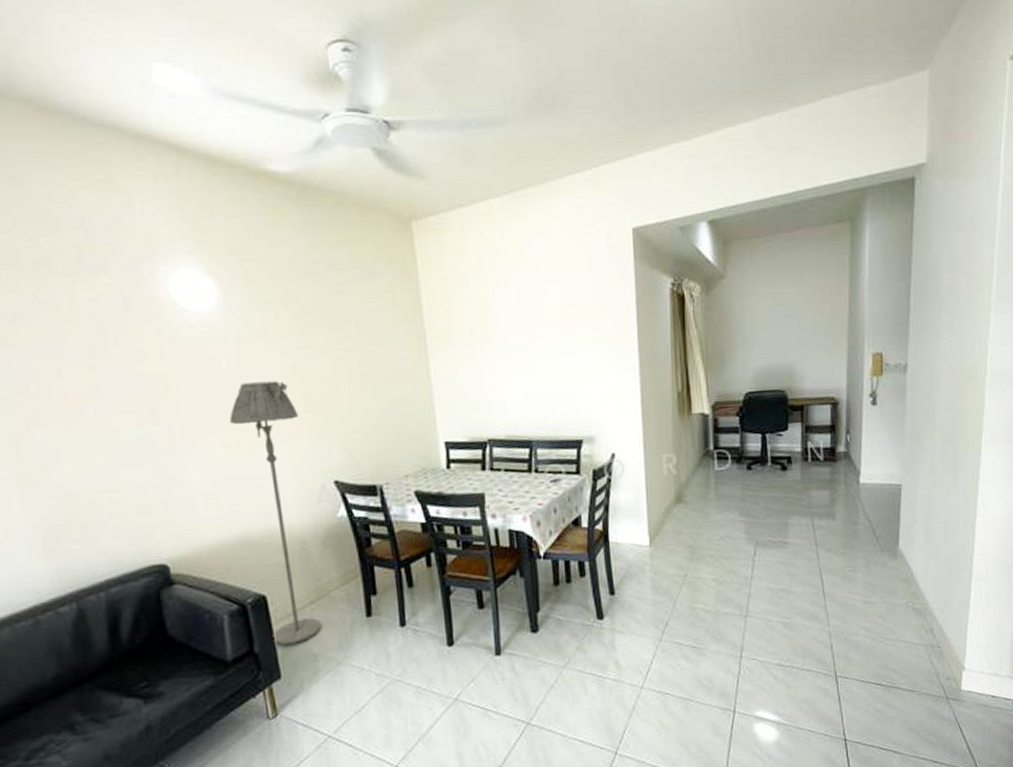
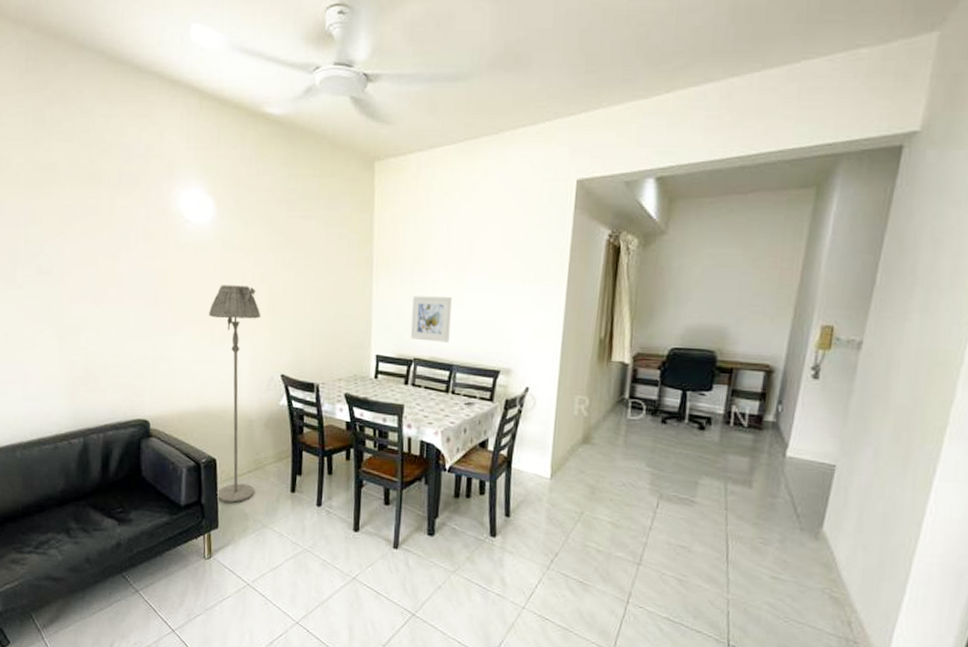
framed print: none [476,367,524,419] -> present [410,296,452,343]

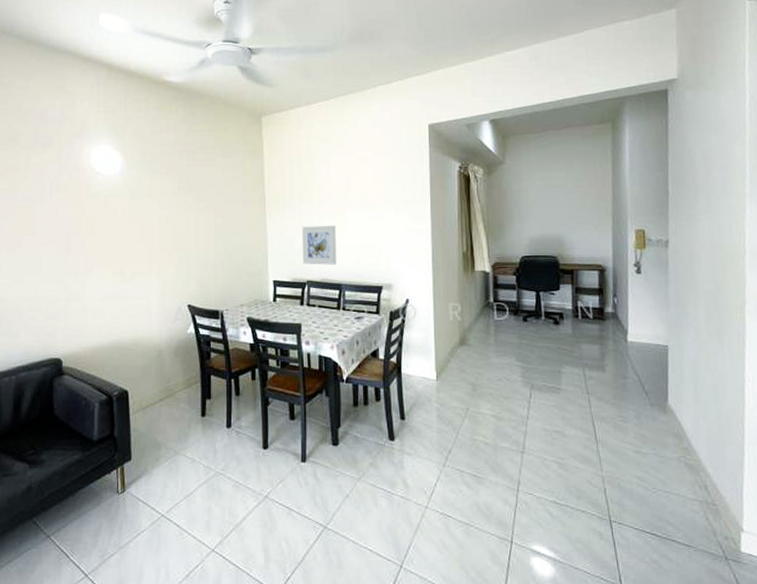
floor lamp: present [209,285,261,503] -> none [119,227,168,433]

